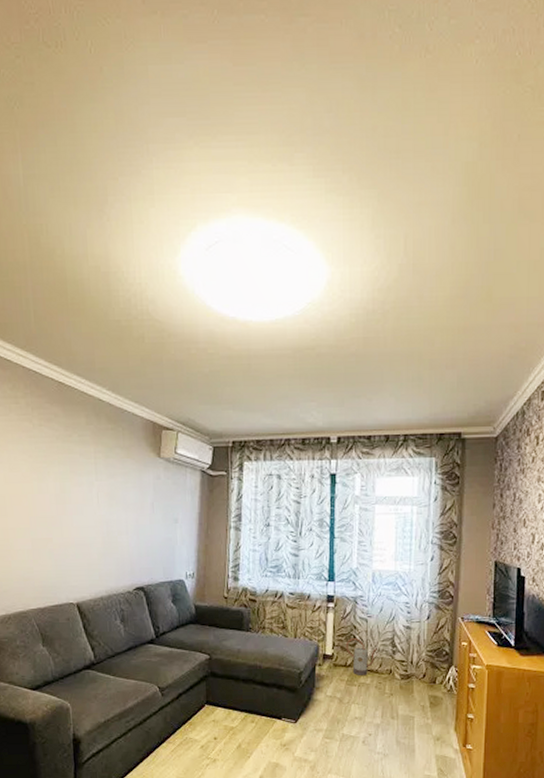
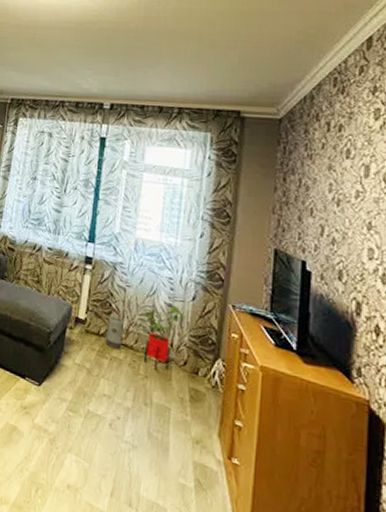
house plant: none [385,628,422,687] -> present [143,306,186,371]

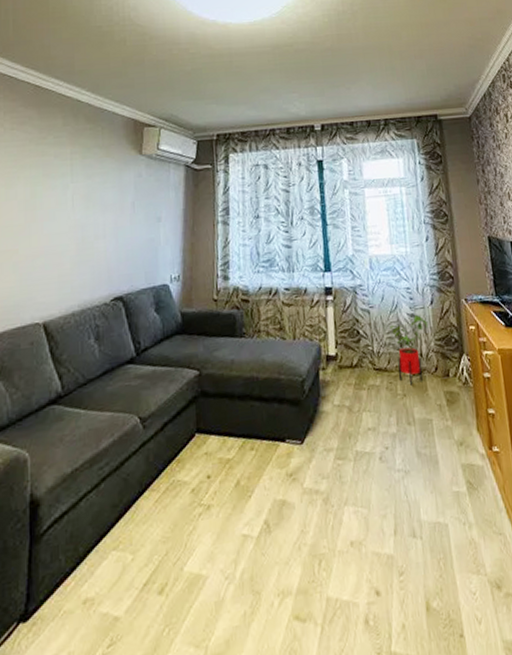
watering can: present [100,305,134,350] -> none [349,333,383,377]

